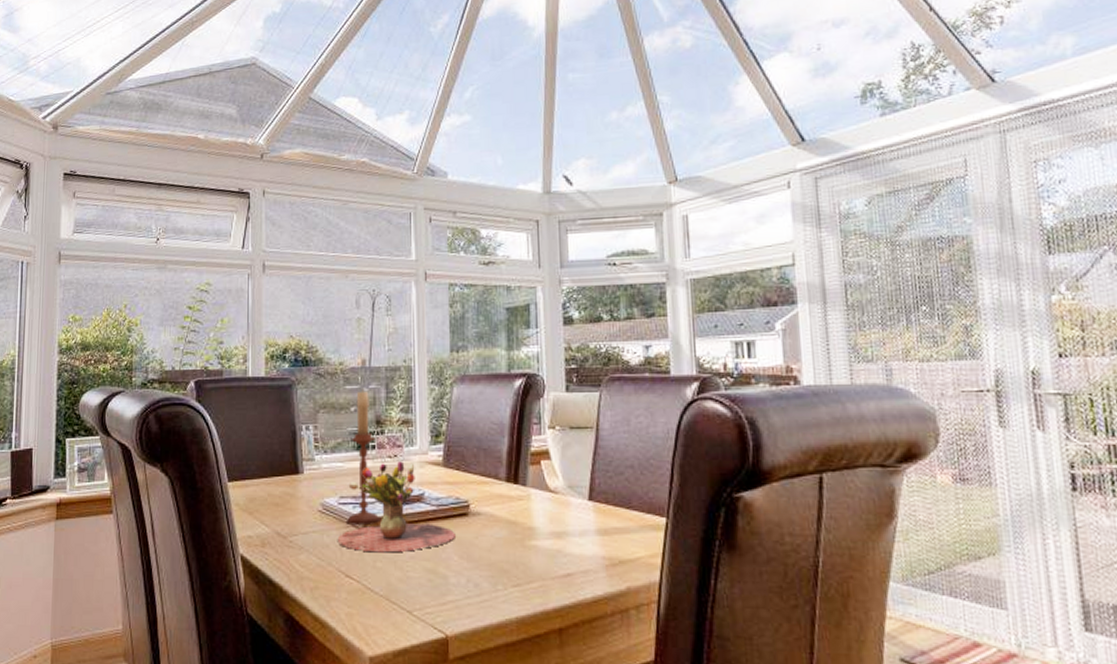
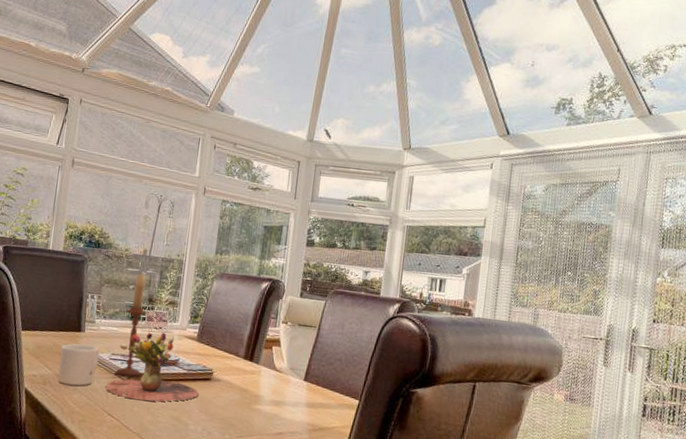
mug: none [277,489,325,544] -> present [58,343,99,387]

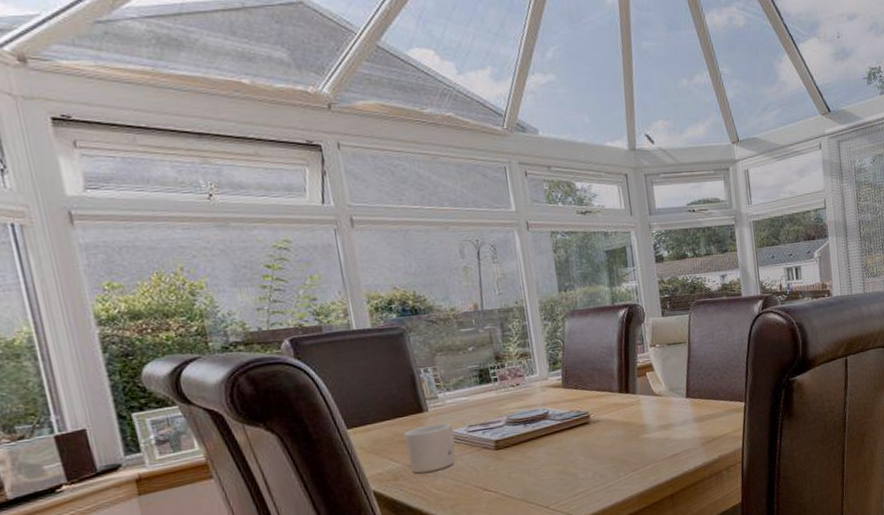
flower arrangement: present [105,332,199,402] -> none [471,388,580,468]
candlestick: present [115,272,146,379] -> none [472,330,511,448]

